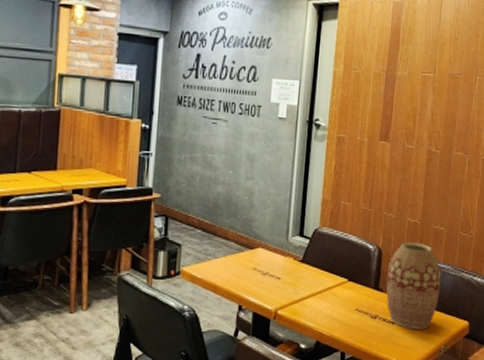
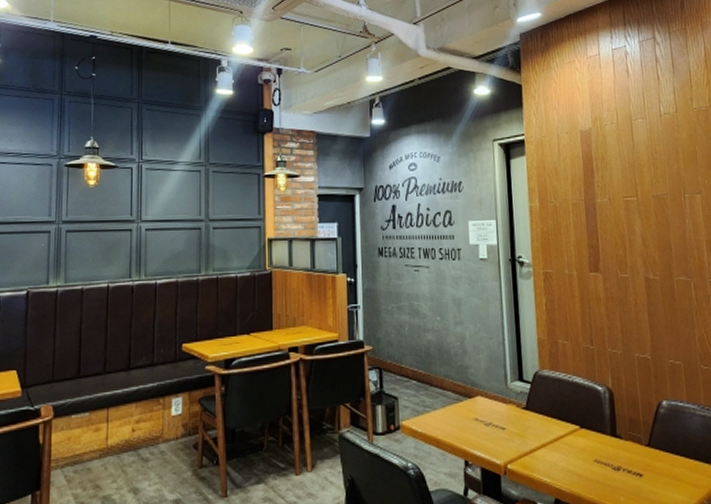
vase: present [386,242,441,329] -> none [623,380,690,482]

